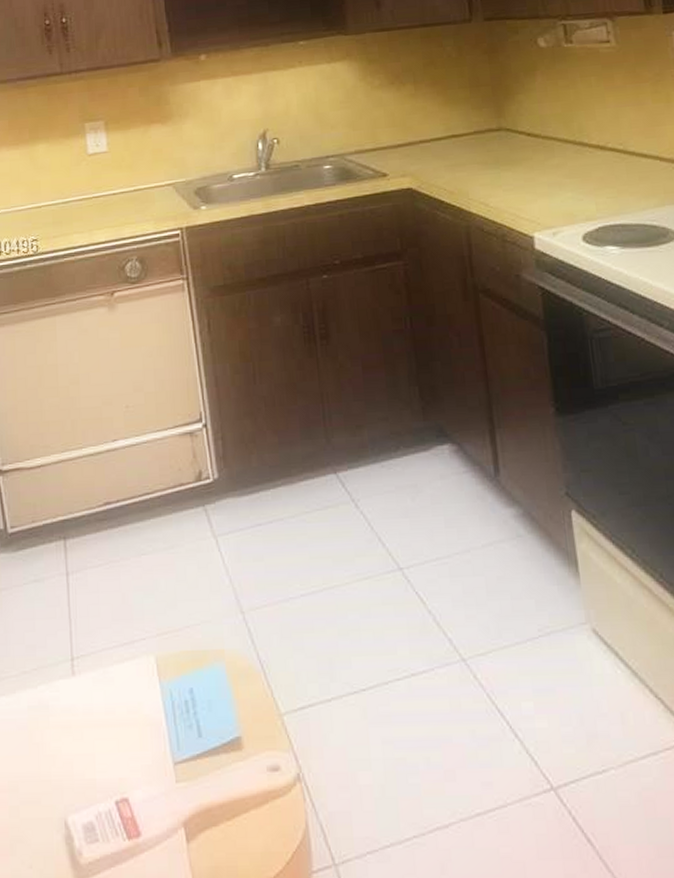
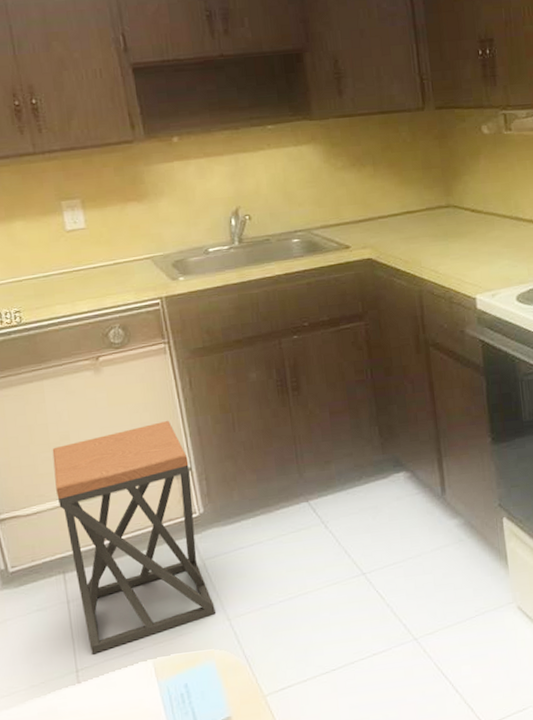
stool: none [60,368,227,641] -> present [52,421,216,655]

